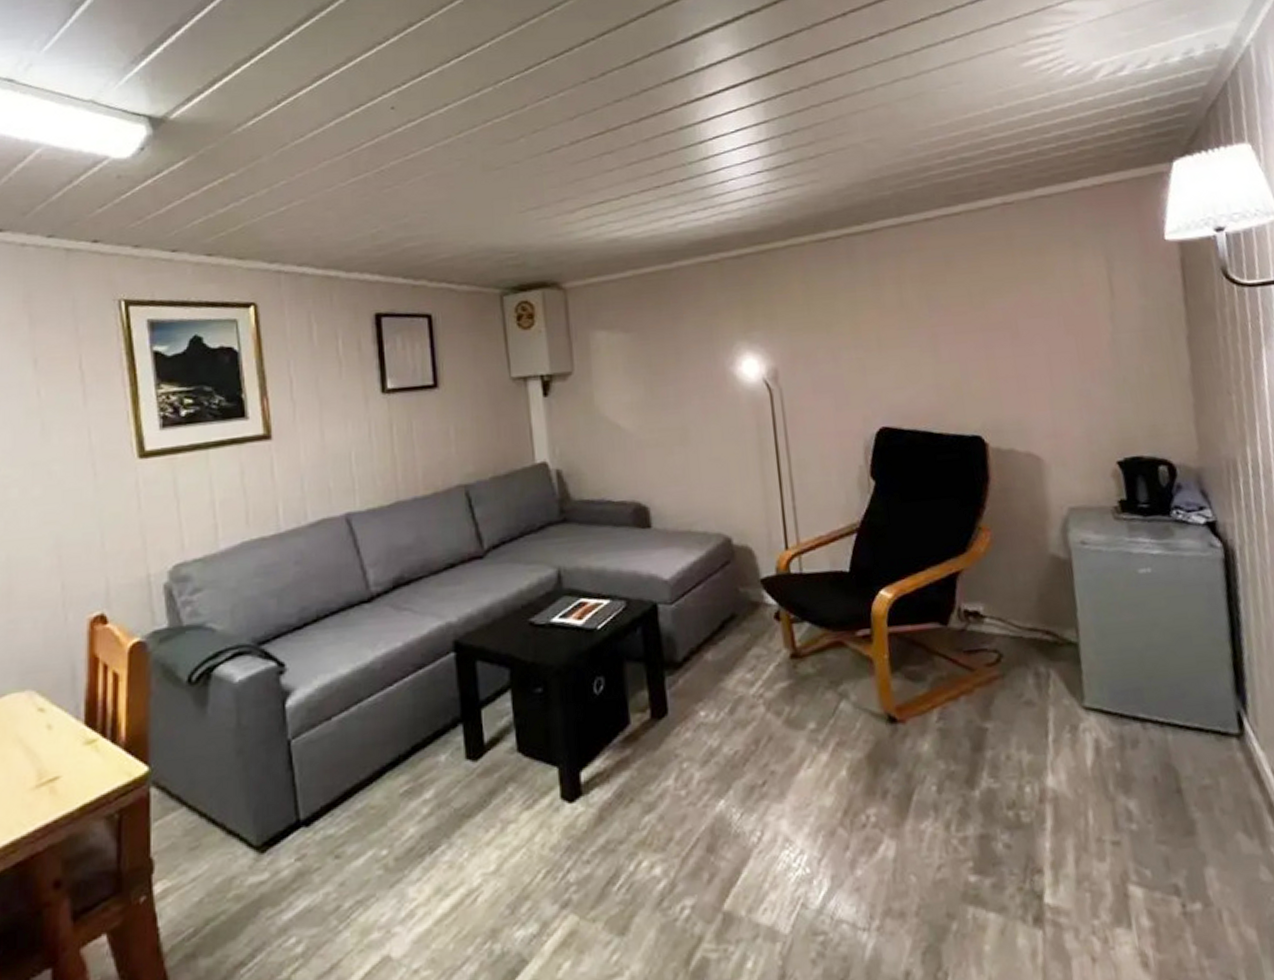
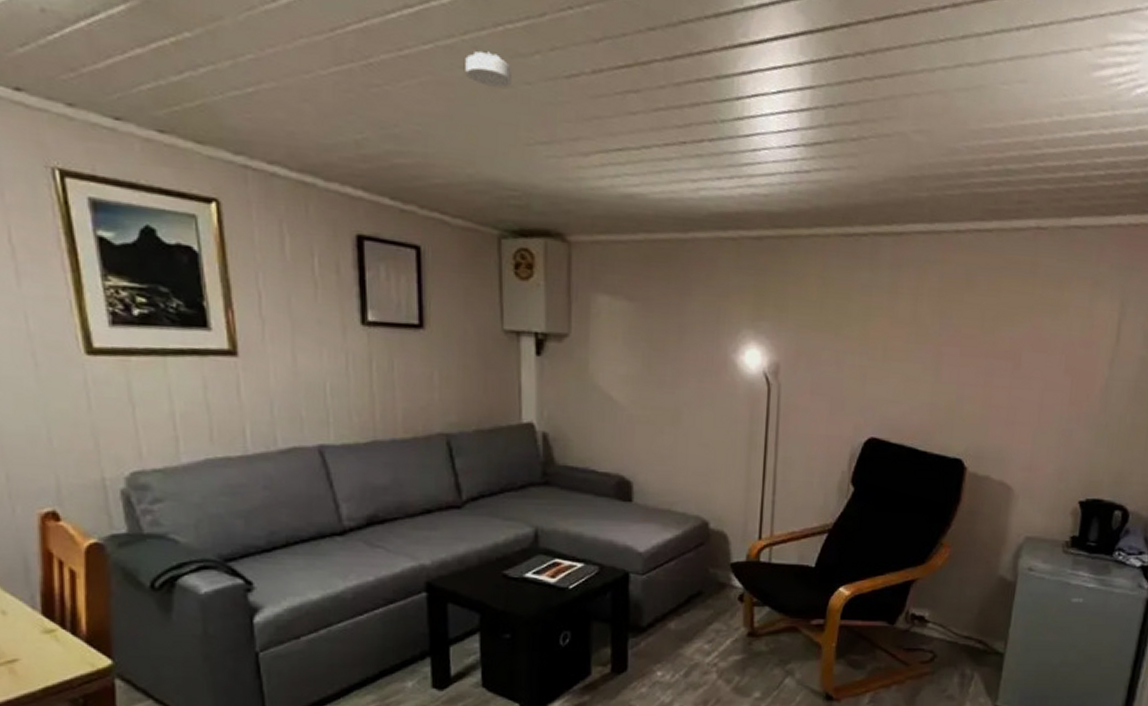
smoke detector: none [461,143,503,171] -> present [465,50,513,88]

